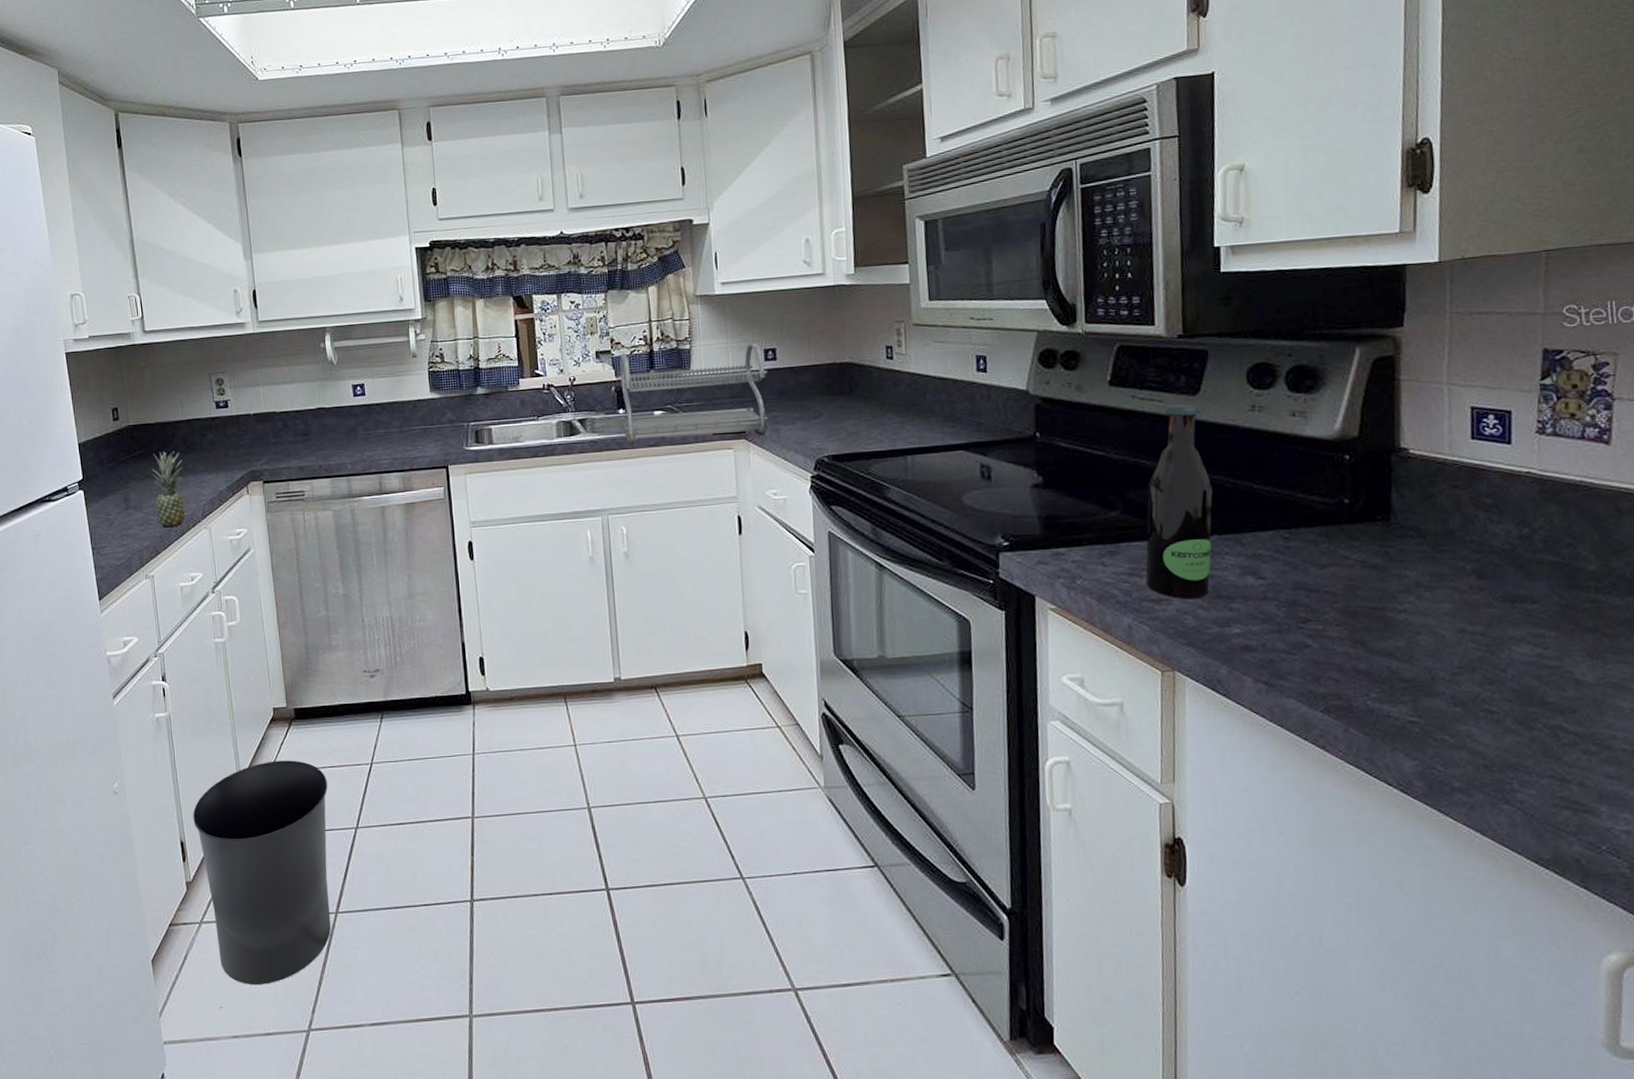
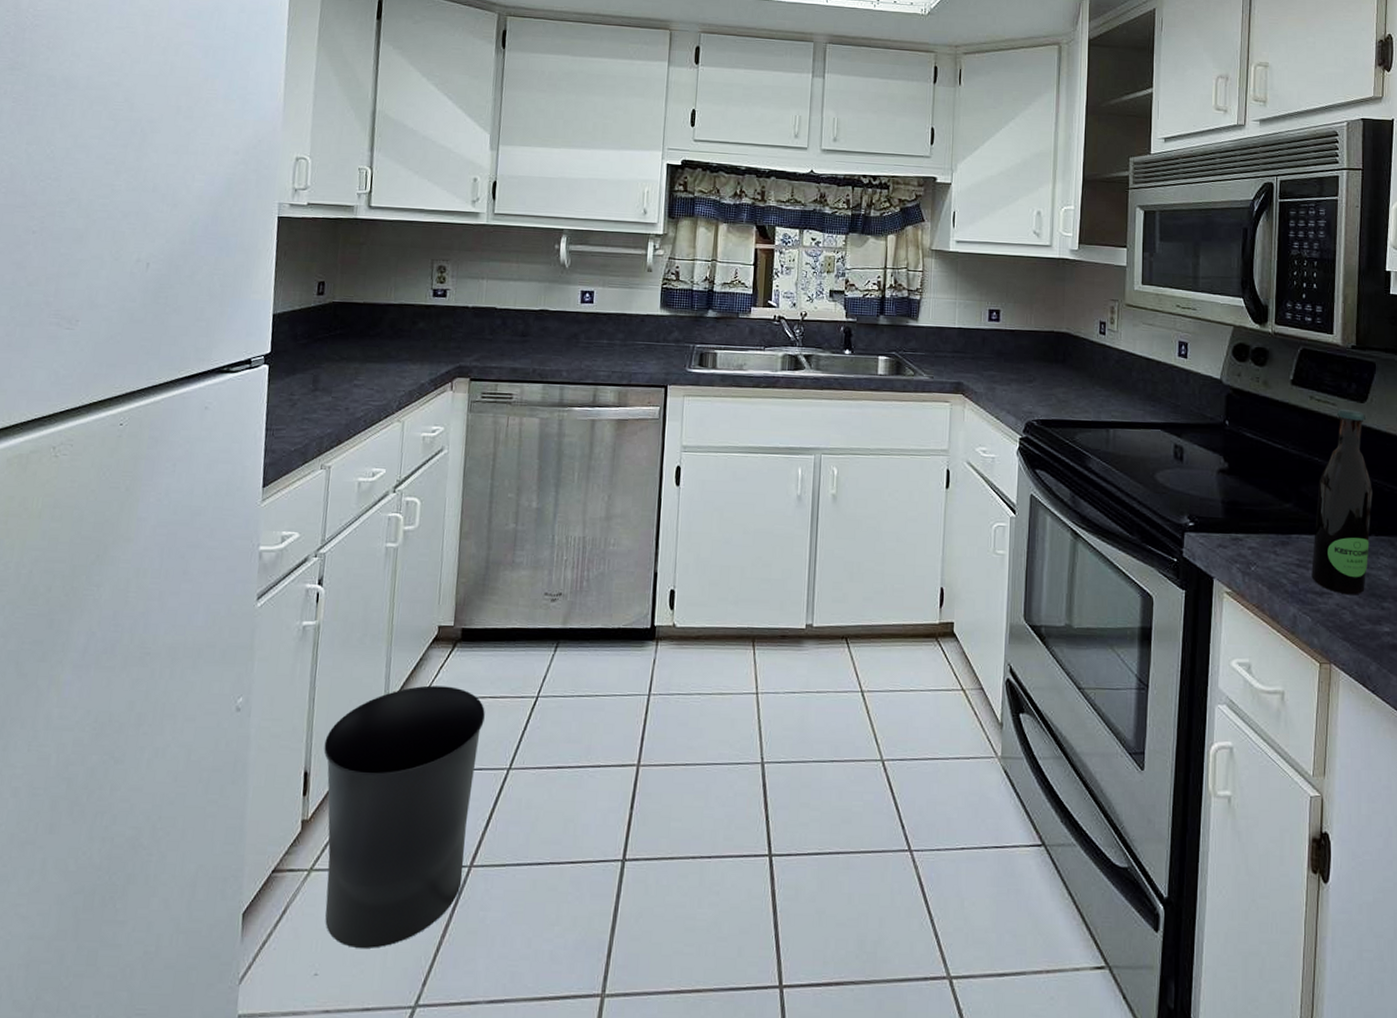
fruit: present [150,451,185,528] -> none [346,334,387,416]
dish rack: present [618,342,769,445] -> none [846,295,990,393]

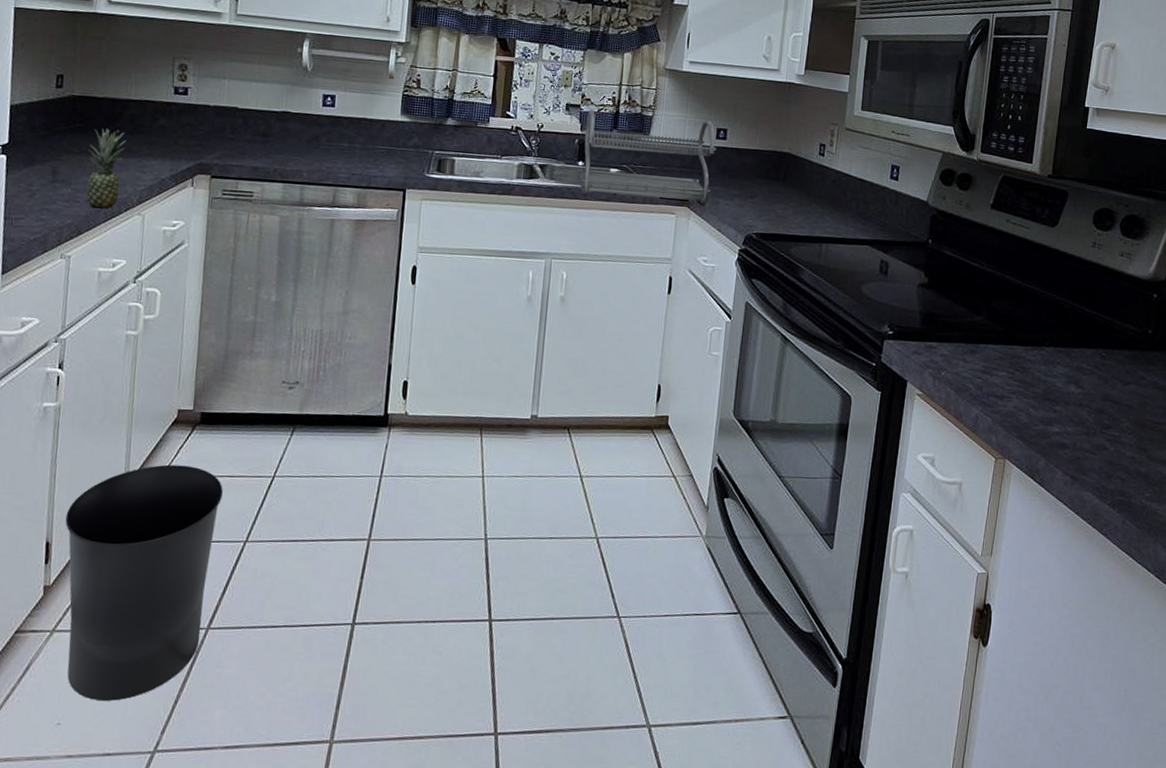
fruit: none [346,334,387,416] -> present [86,128,127,209]
dish rack: none [846,295,990,393] -> present [579,110,717,207]
bottle: present [1311,408,1373,595] -> none [994,232,1056,399]

